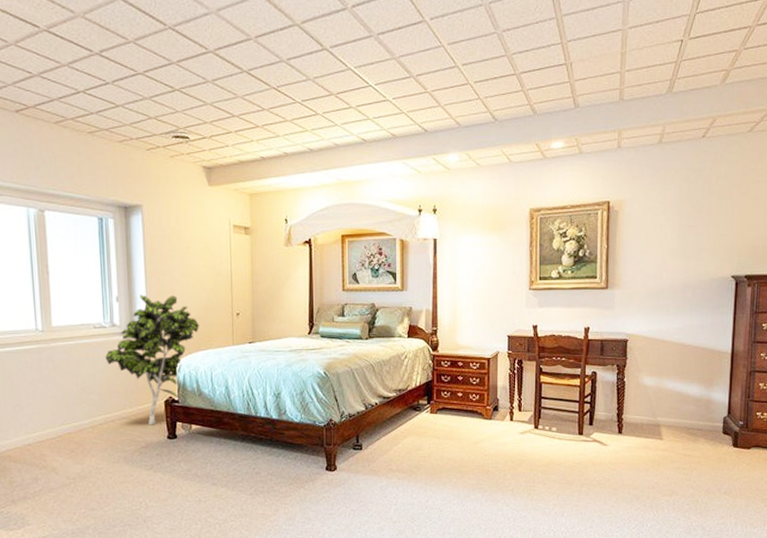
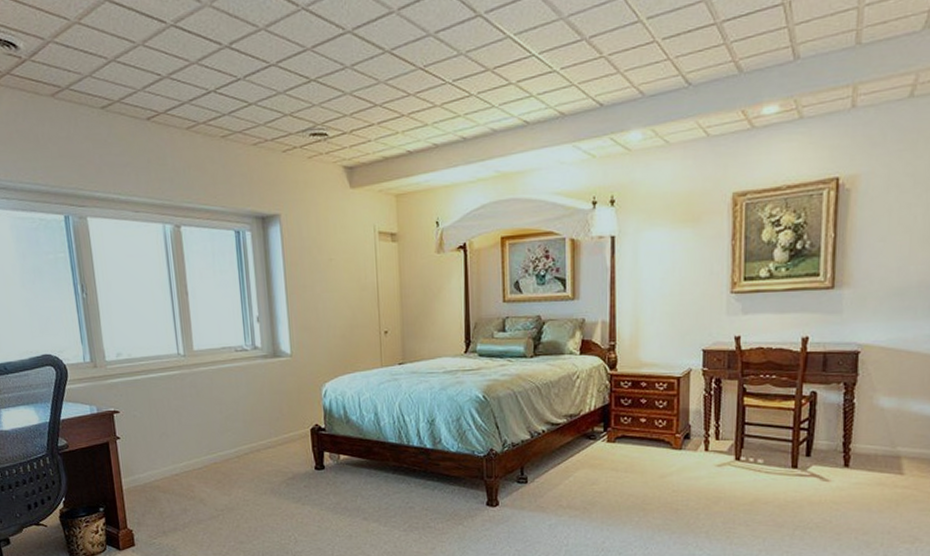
indoor plant: present [105,294,199,426] -> none [248,313,345,455]

